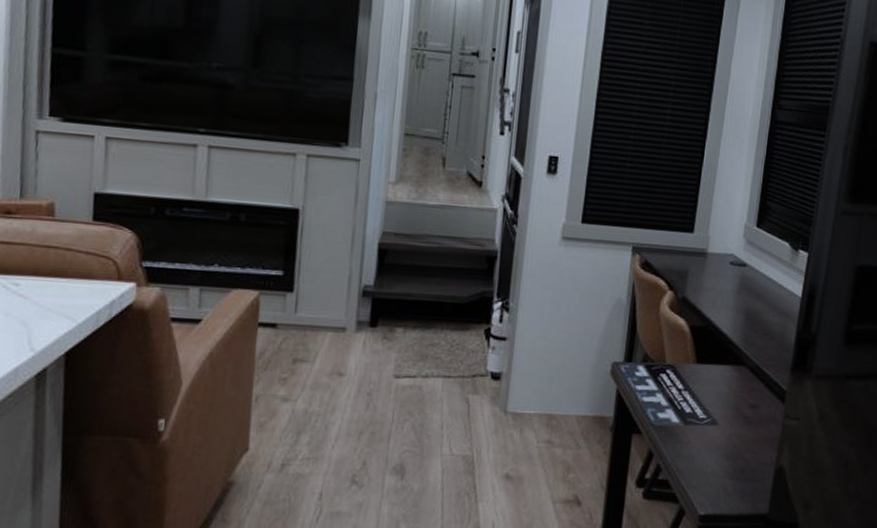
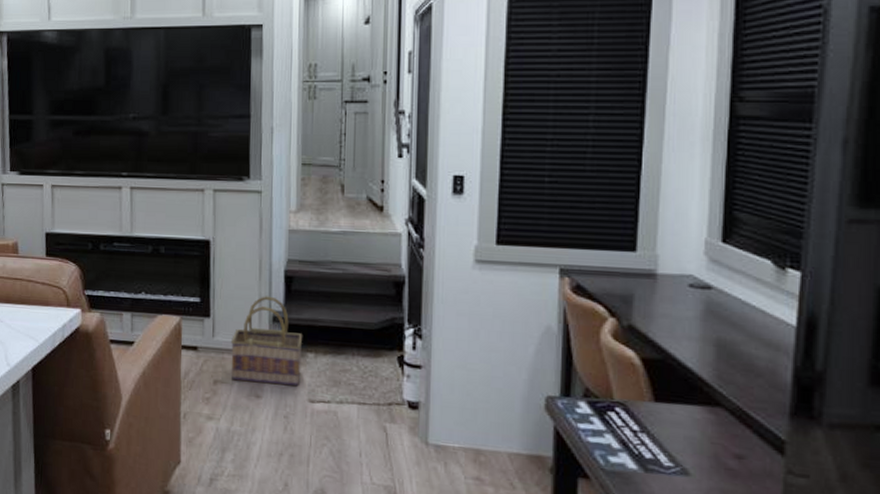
basket: none [313,269,393,363] -> present [230,296,303,387]

